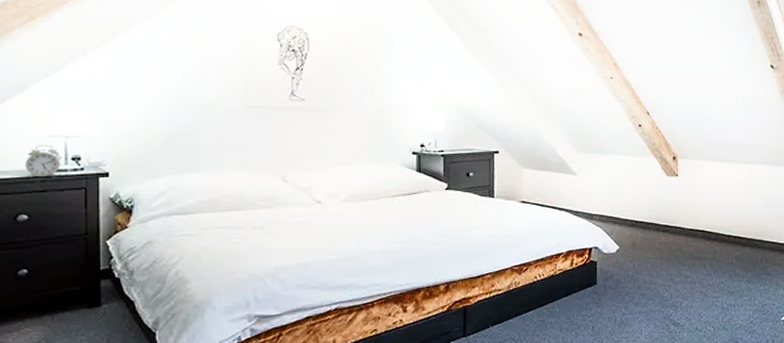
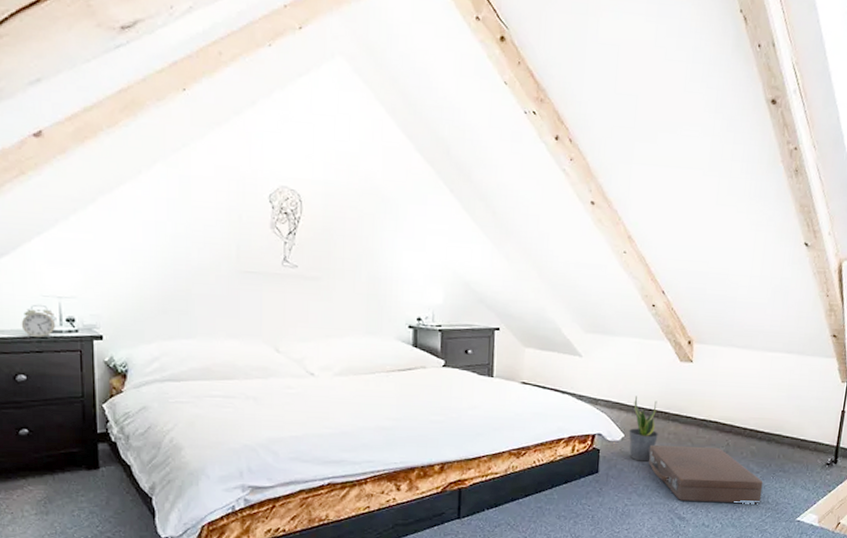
potted plant: none [623,209,651,271] -> present [629,396,659,462]
briefcase: none [642,254,749,307] -> present [649,445,763,503]

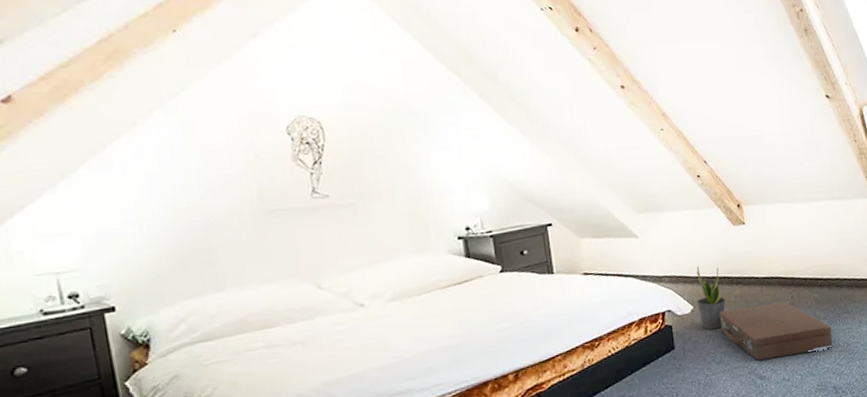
alarm clock: present [21,304,55,338] -> none [12,284,56,325]

